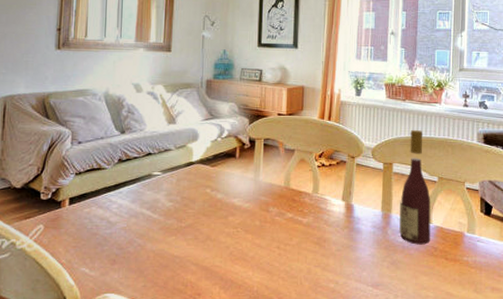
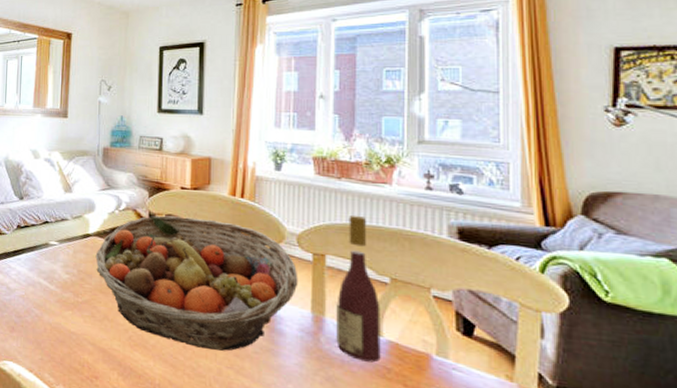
fruit basket: none [198,140,372,253] -> present [95,215,298,351]

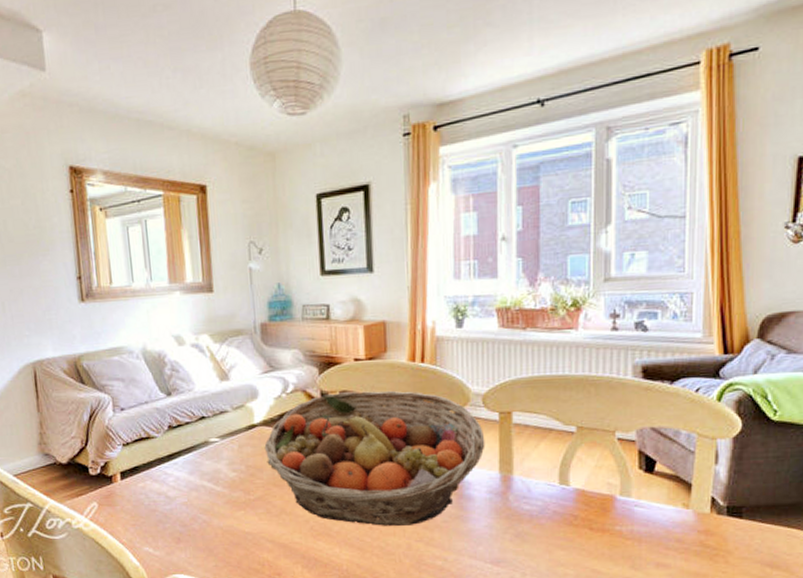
wine bottle: present [336,214,381,363] -> none [524,366,568,513]

